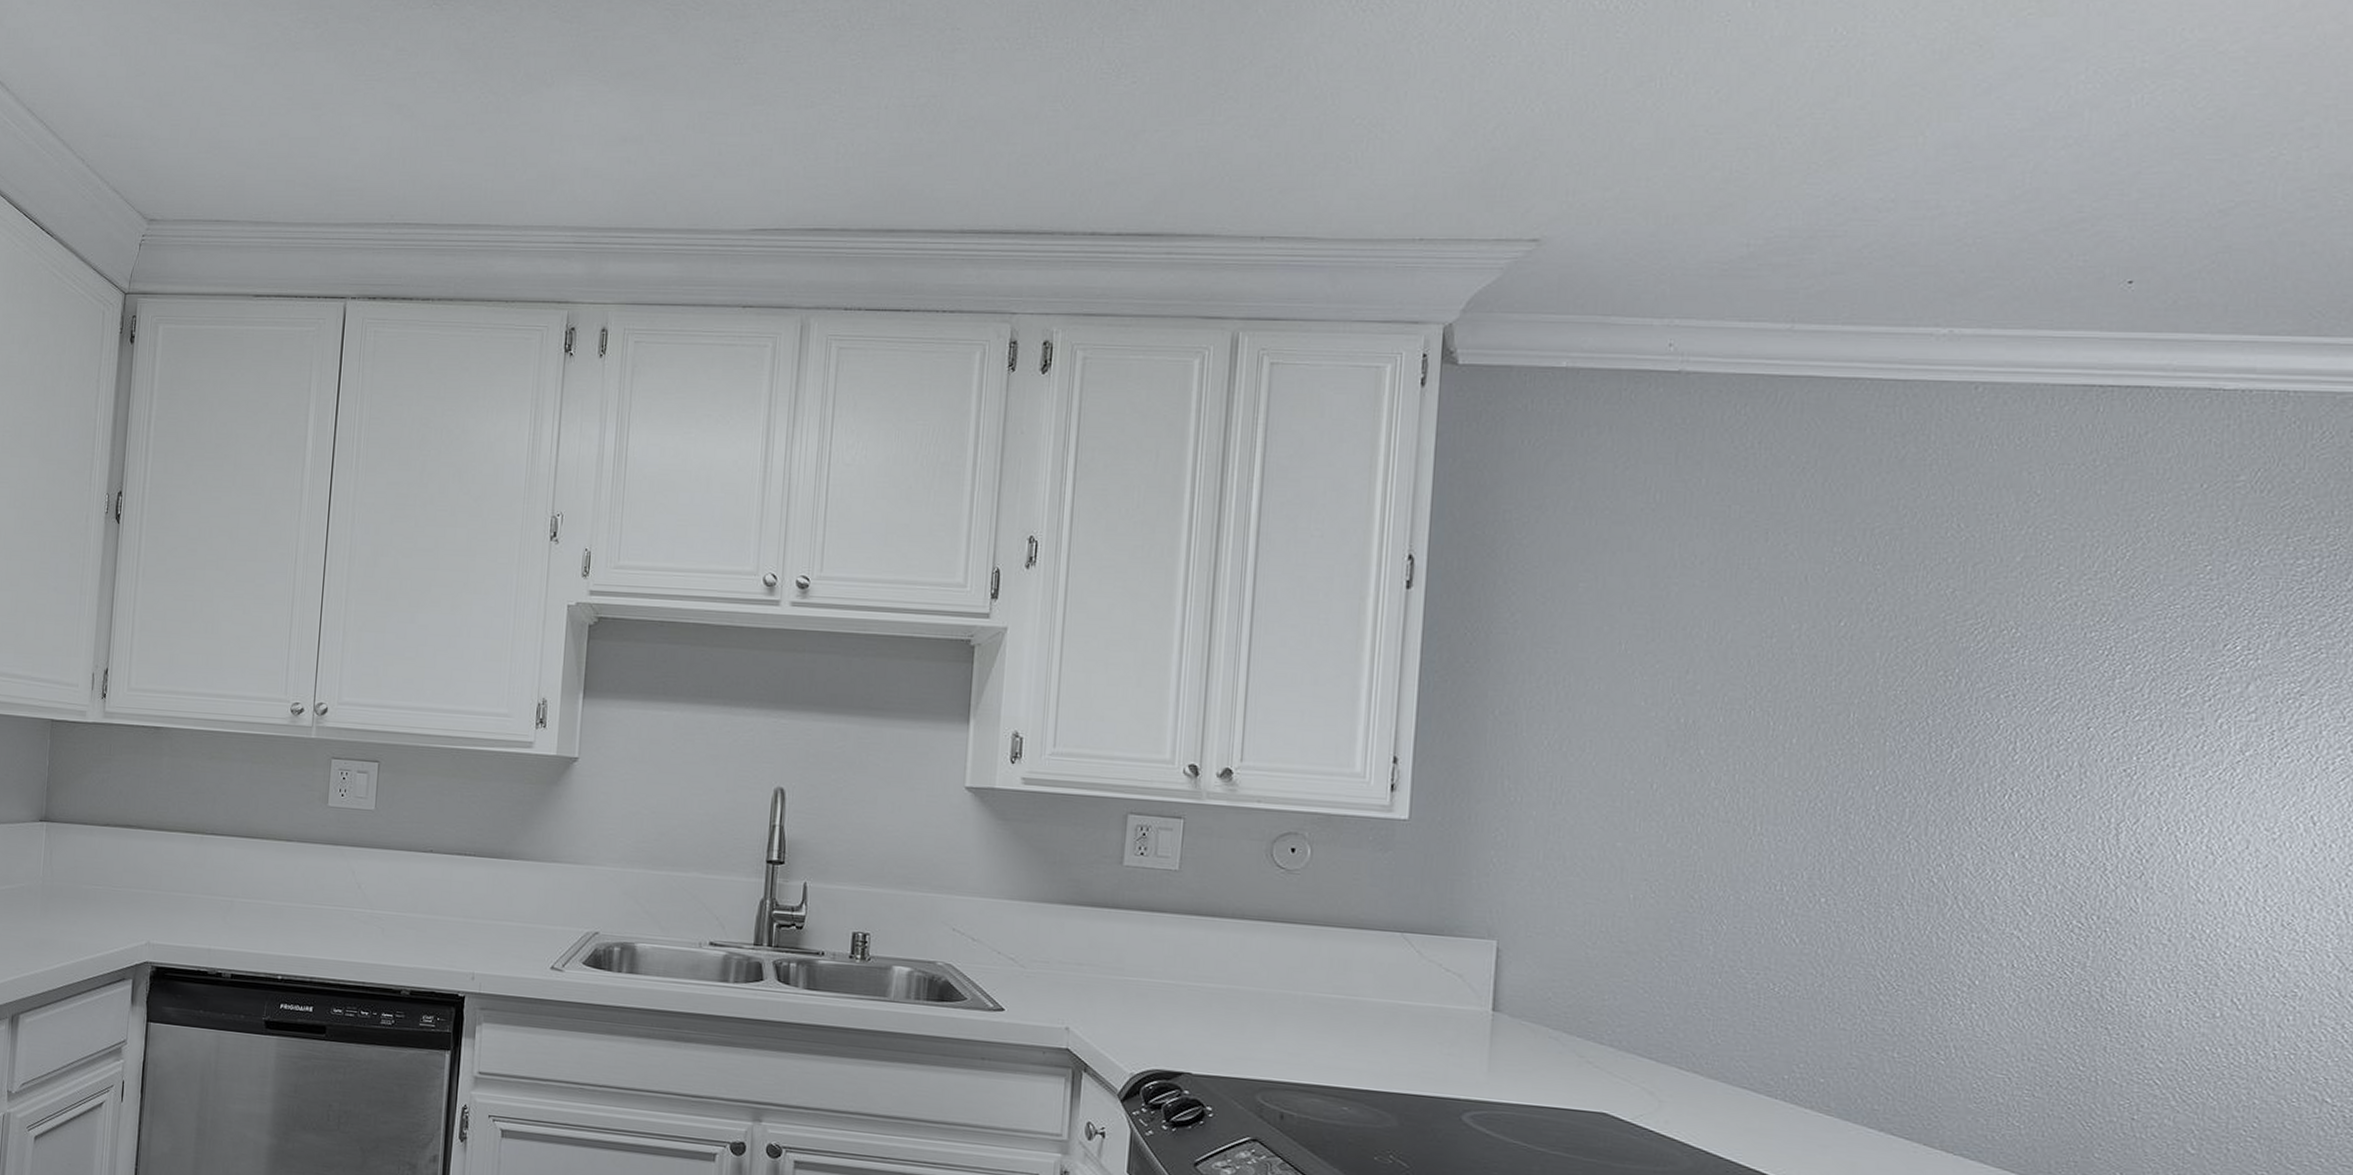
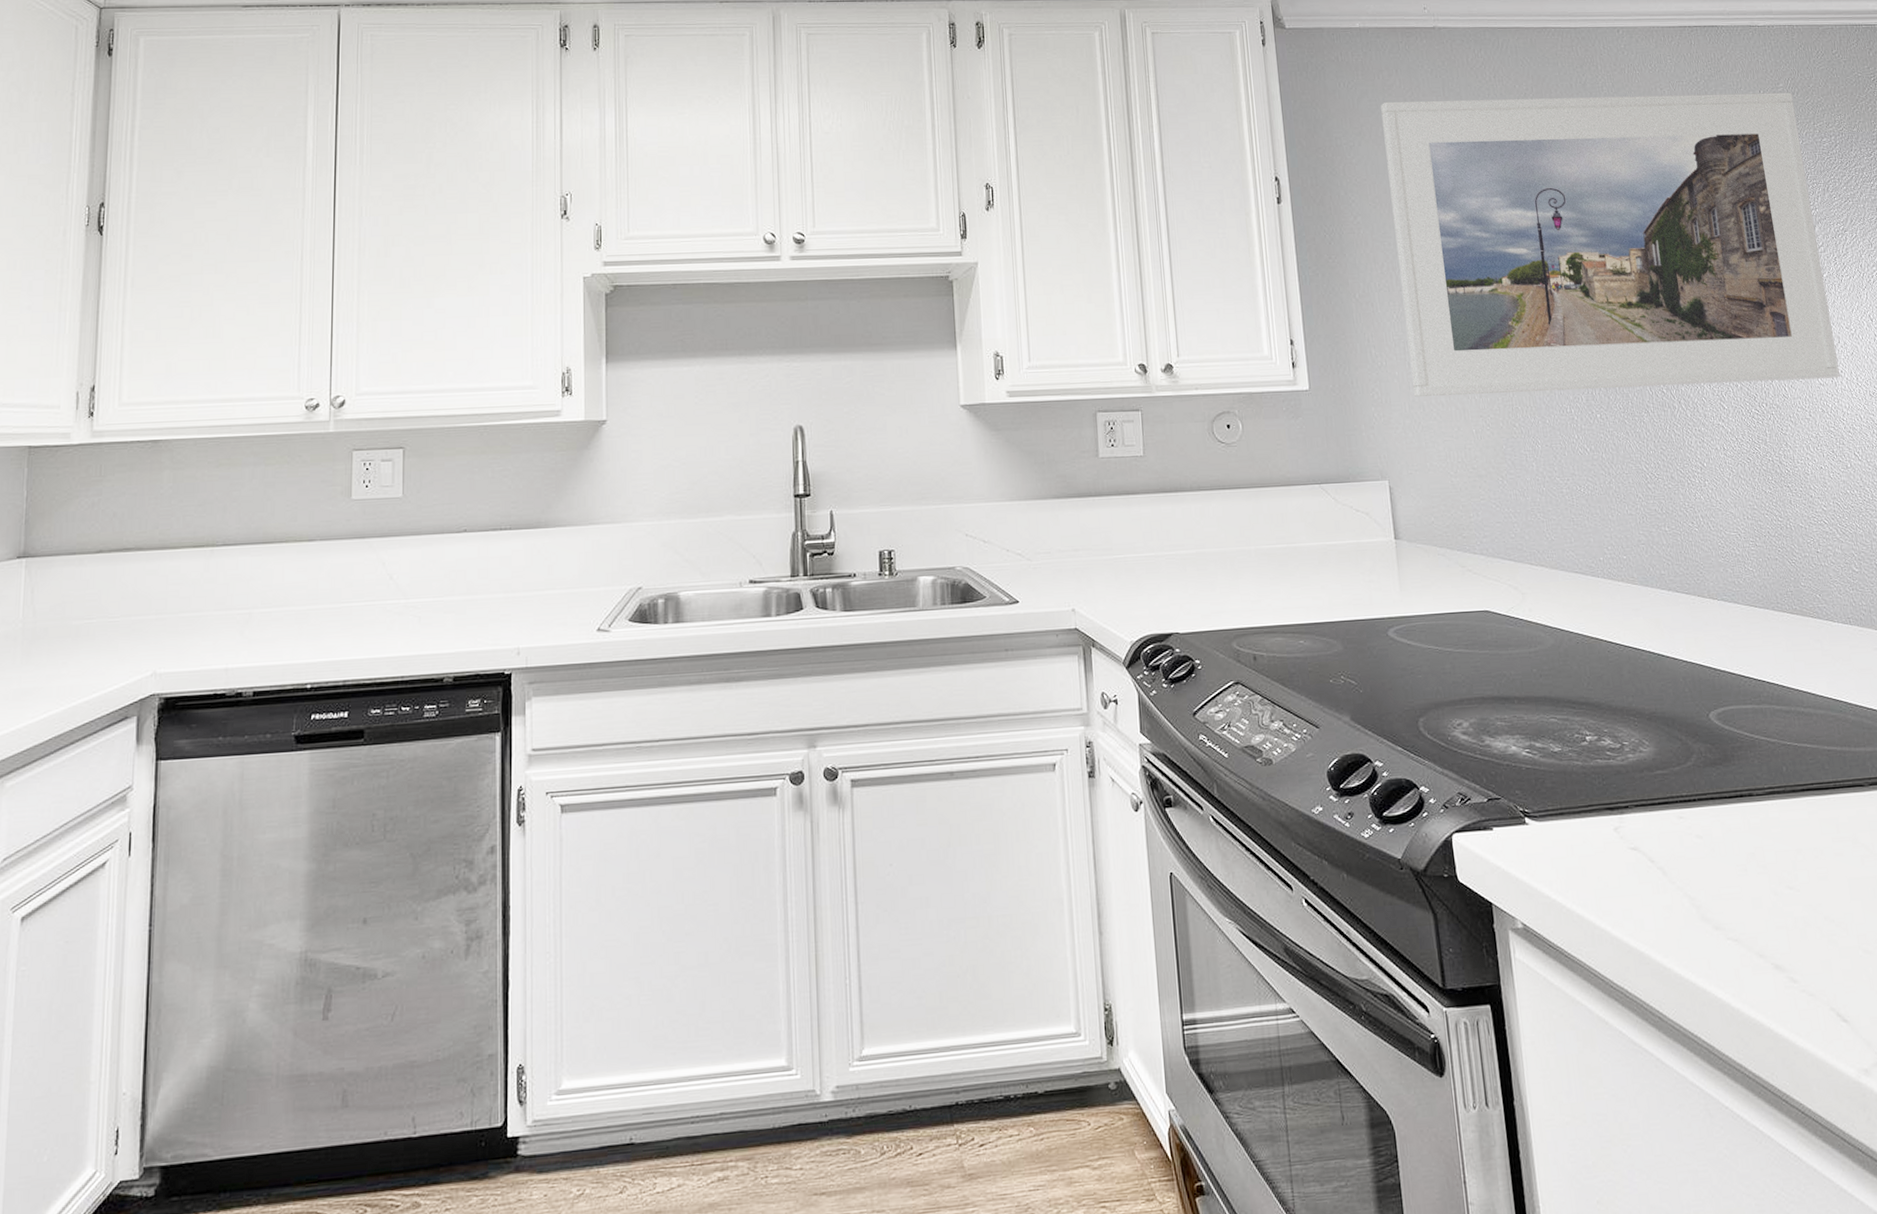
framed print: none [1553,467,2259,896] -> present [1380,92,1840,397]

